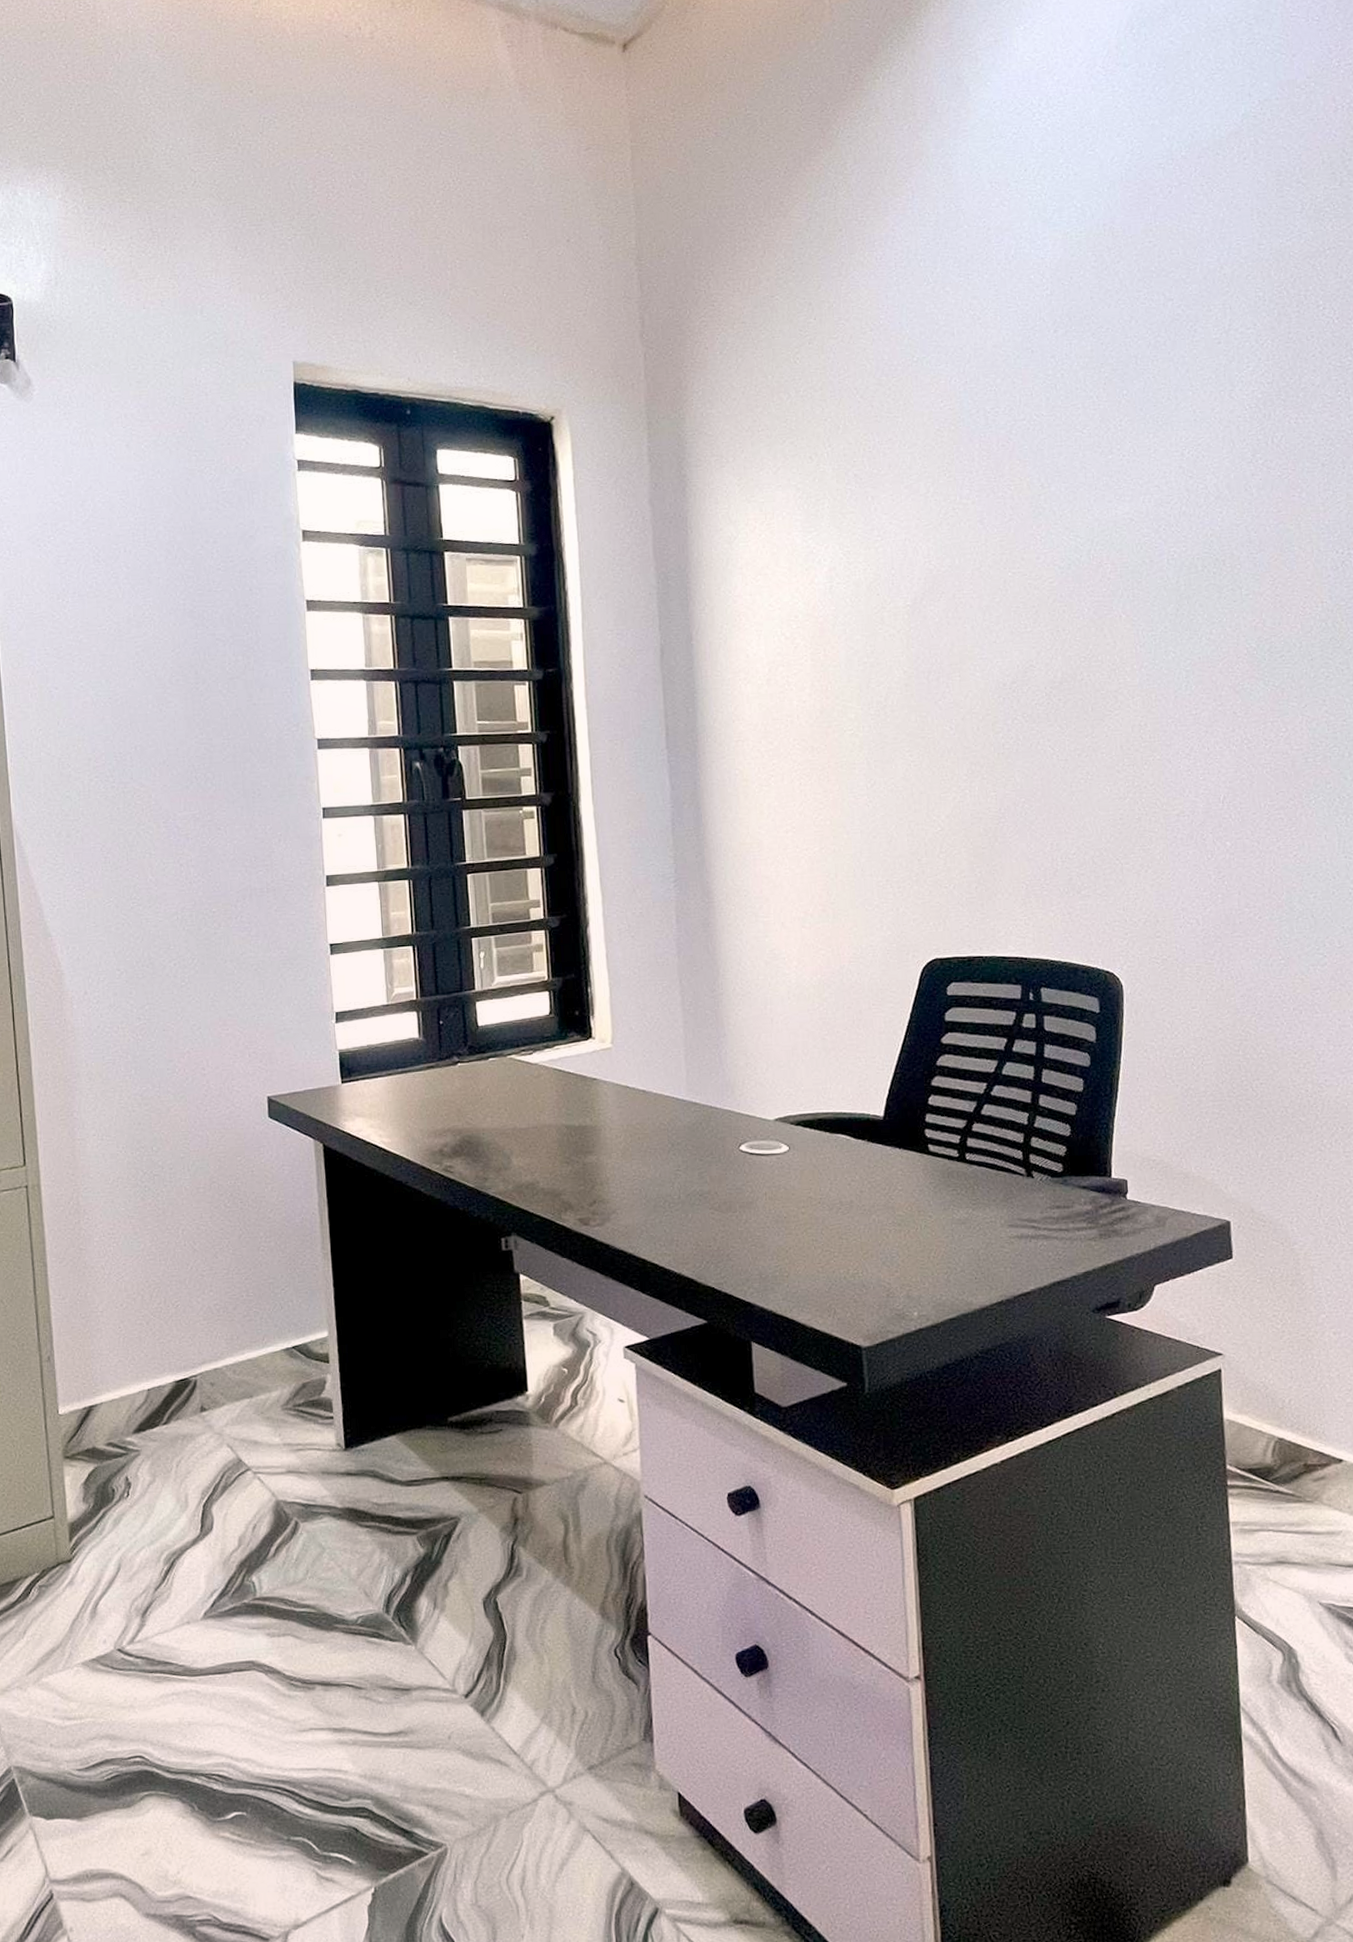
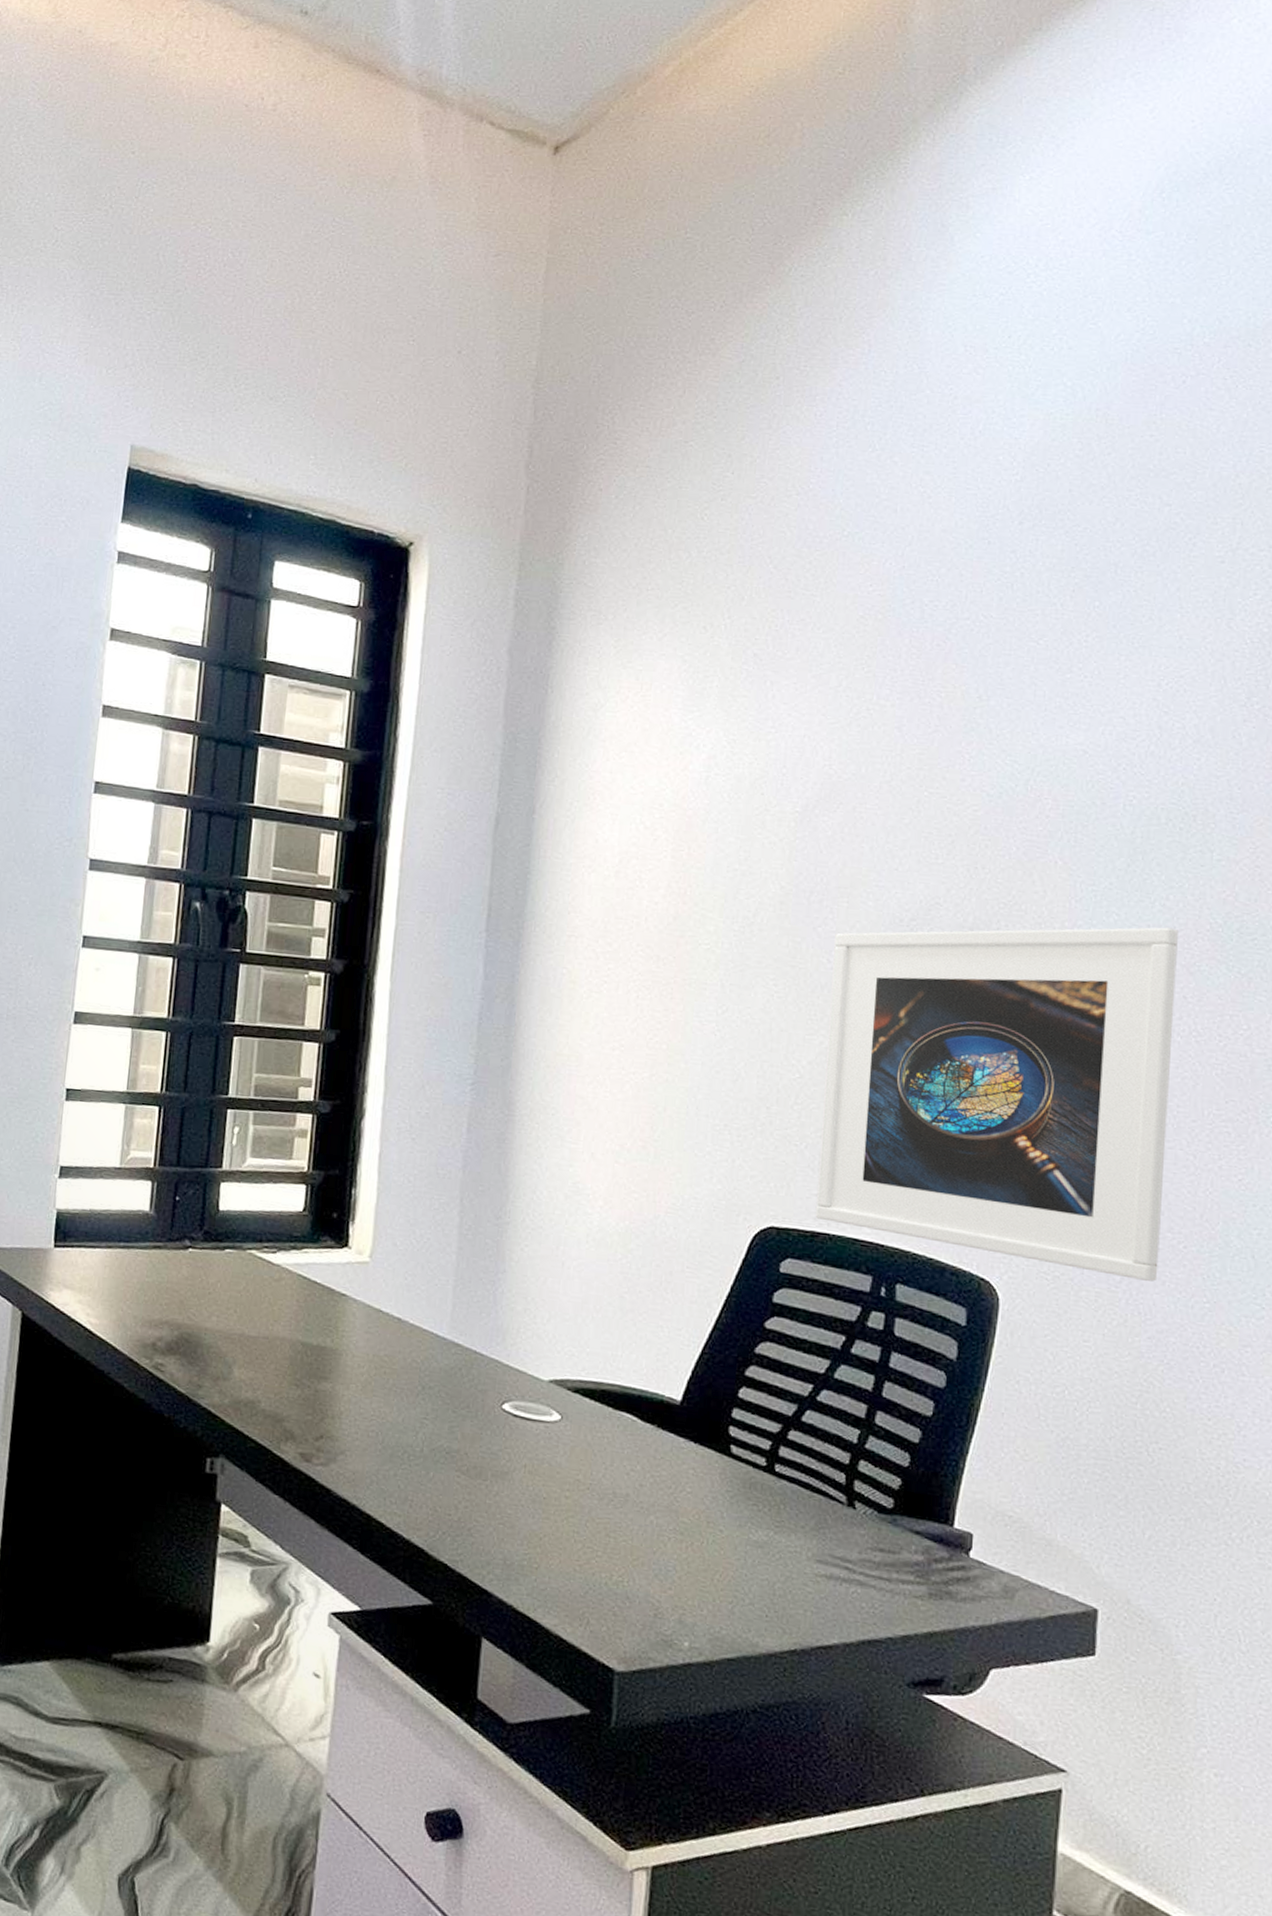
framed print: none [953,657,1242,951] -> present [815,927,1178,1282]

